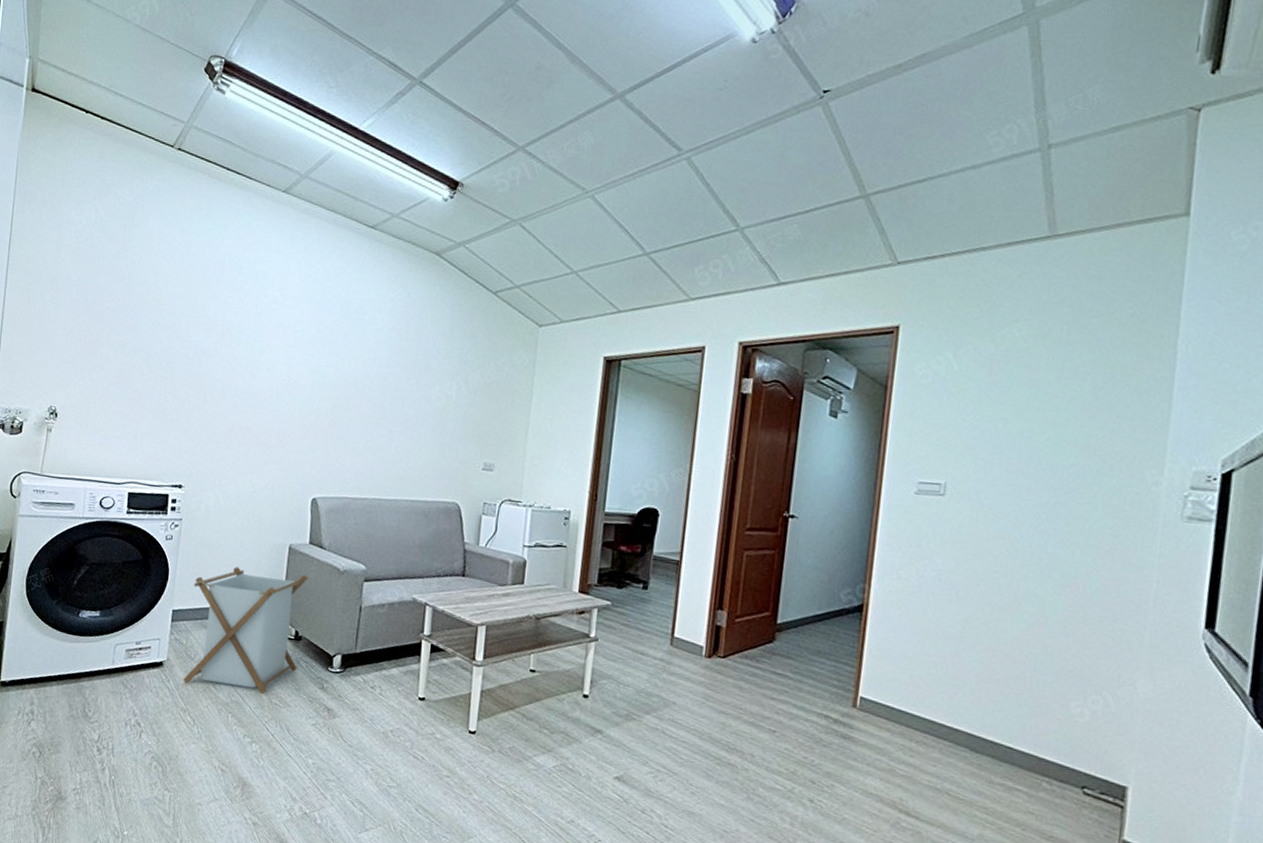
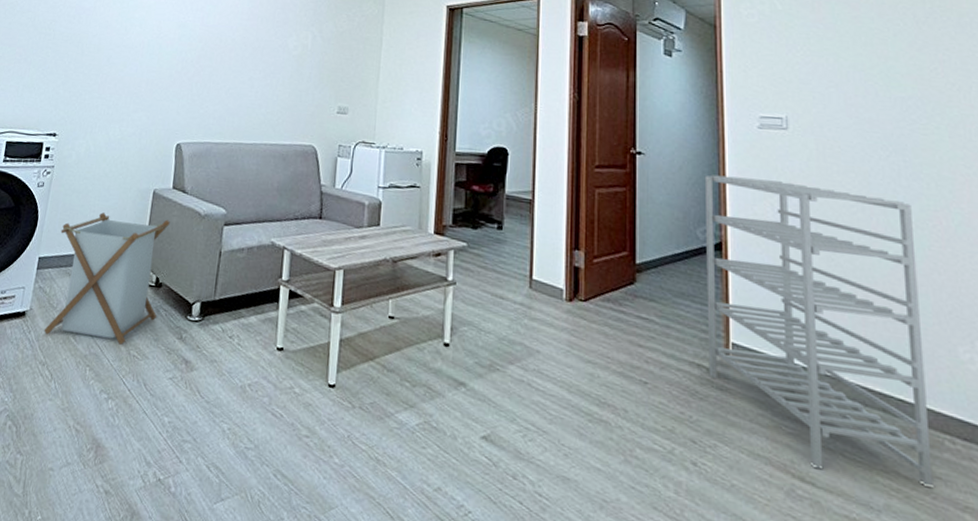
shoe rack: none [834,539,1053,821] -> present [704,174,933,488]

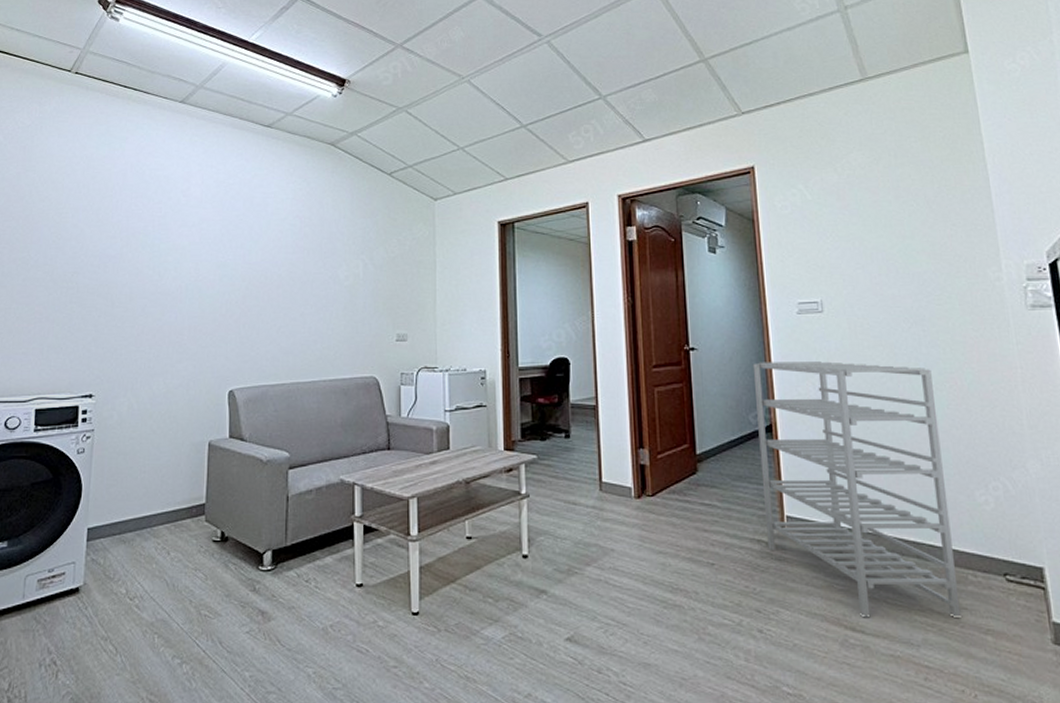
laundry basket: present [44,212,170,345] -> none [103,471,230,608]

